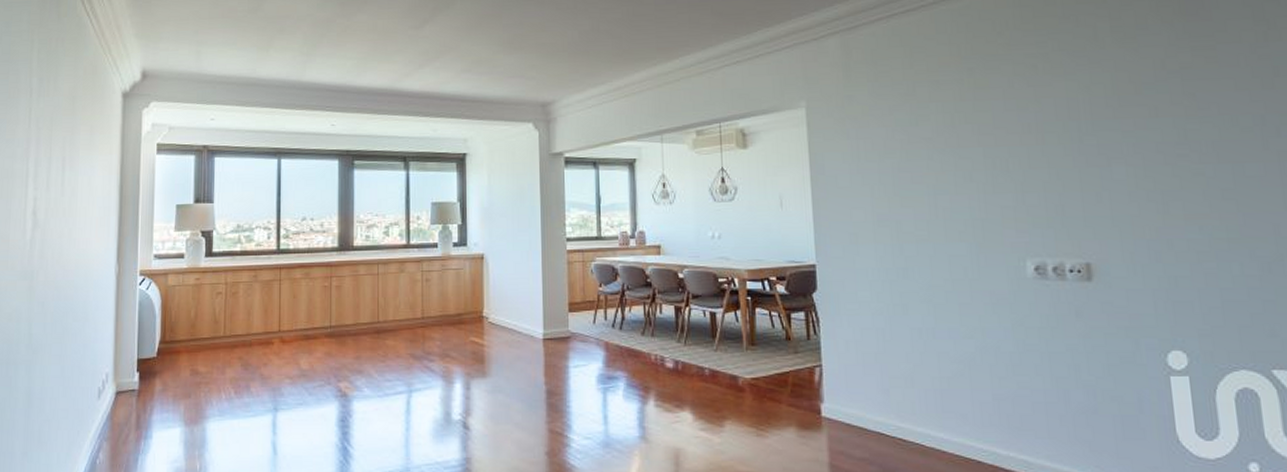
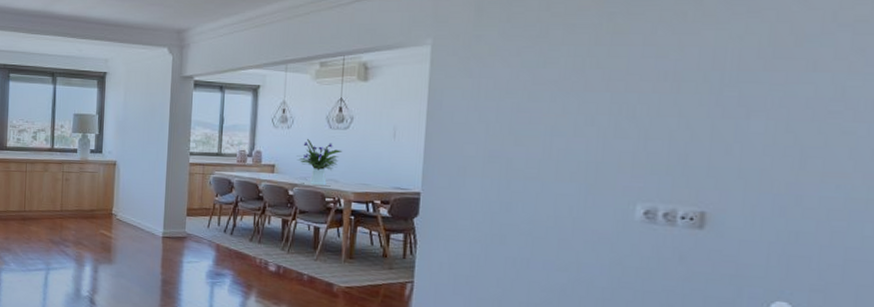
flower arrangement: none [683,214,730,265] -> present [296,139,343,185]

